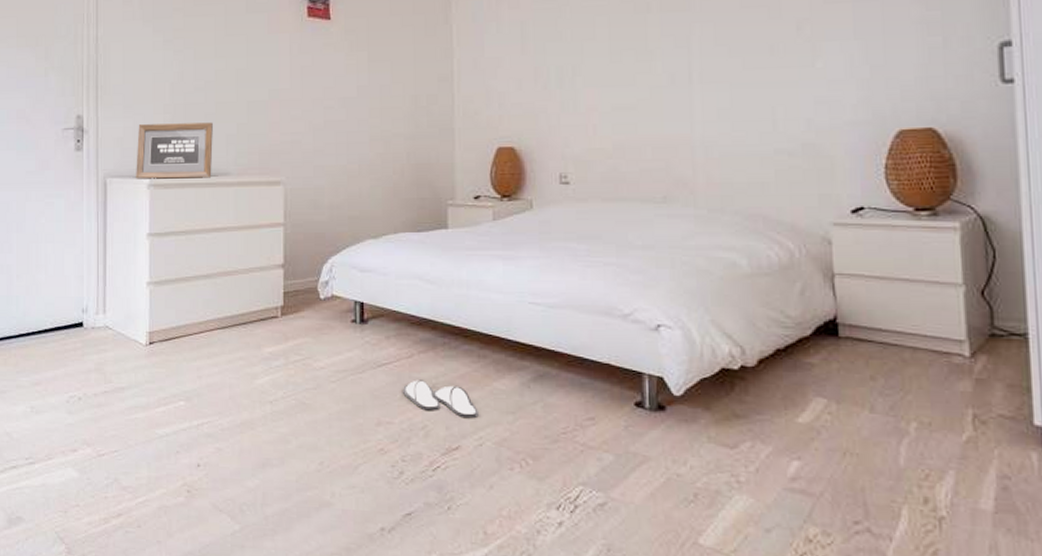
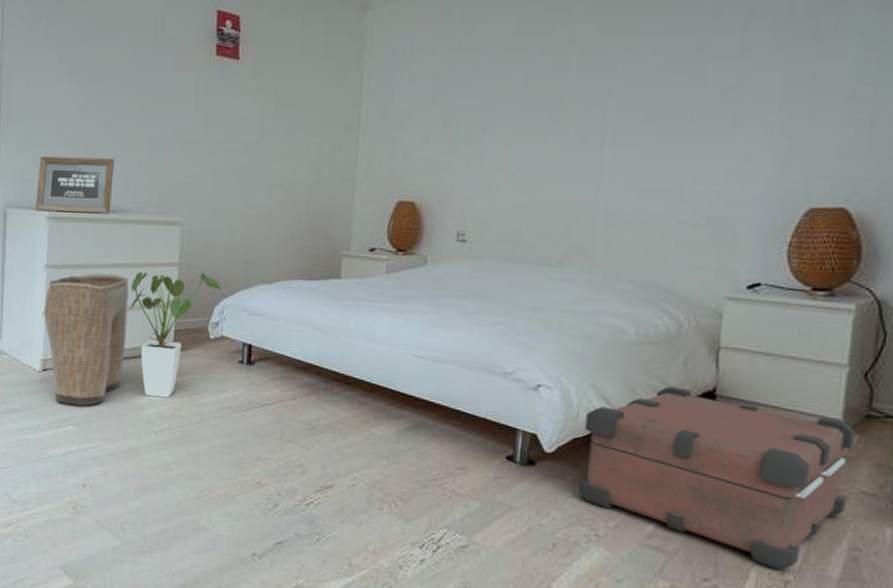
laundry basket: none [148,238,235,379] -> present [43,274,129,406]
house plant: none [236,230,329,365] -> present [129,271,221,398]
slippers: present [403,380,479,419] -> none [283,421,354,460]
suitcase: none [711,318,986,507] -> present [579,386,856,571]

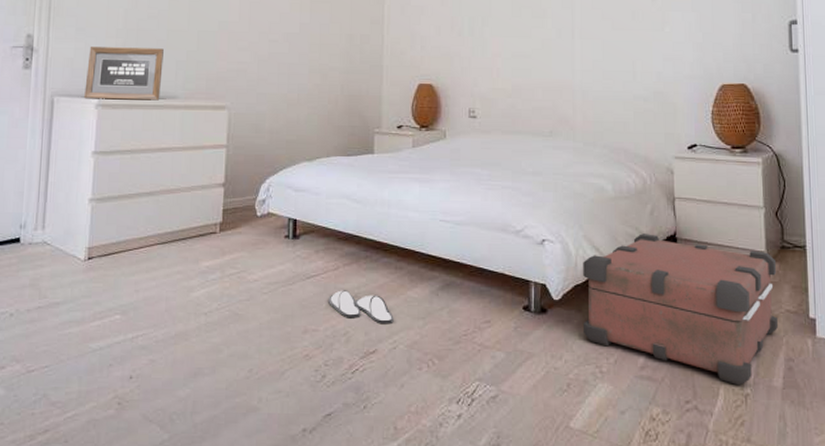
laundry basket: present [43,274,129,406] -> none [90,158,178,293]
house plant: present [129,271,221,398] -> none [178,152,267,278]
slippers: none [283,421,354,460] -> present [328,290,394,325]

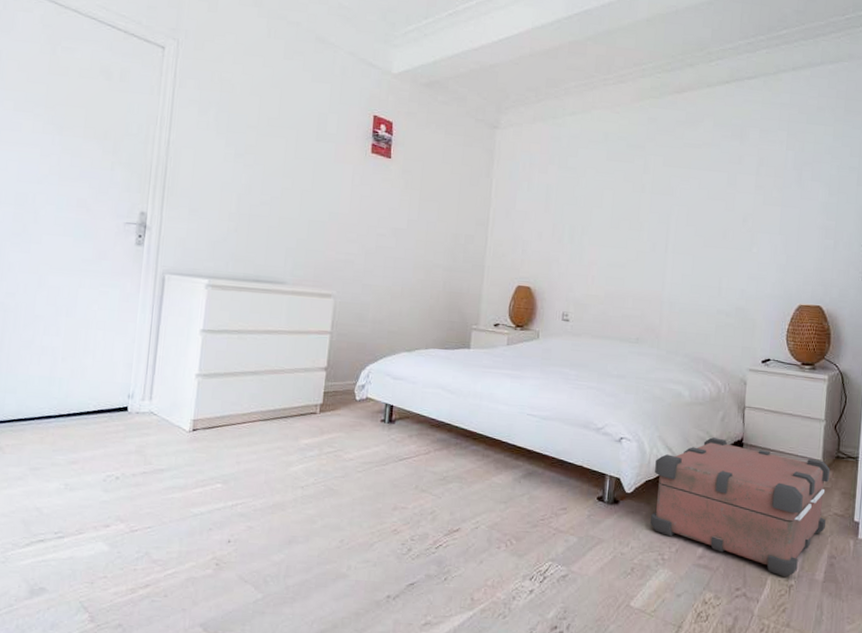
picture frame: present [84,47,164,101] -> none [195,228,274,285]
slippers: present [328,290,394,325] -> none [418,473,478,506]

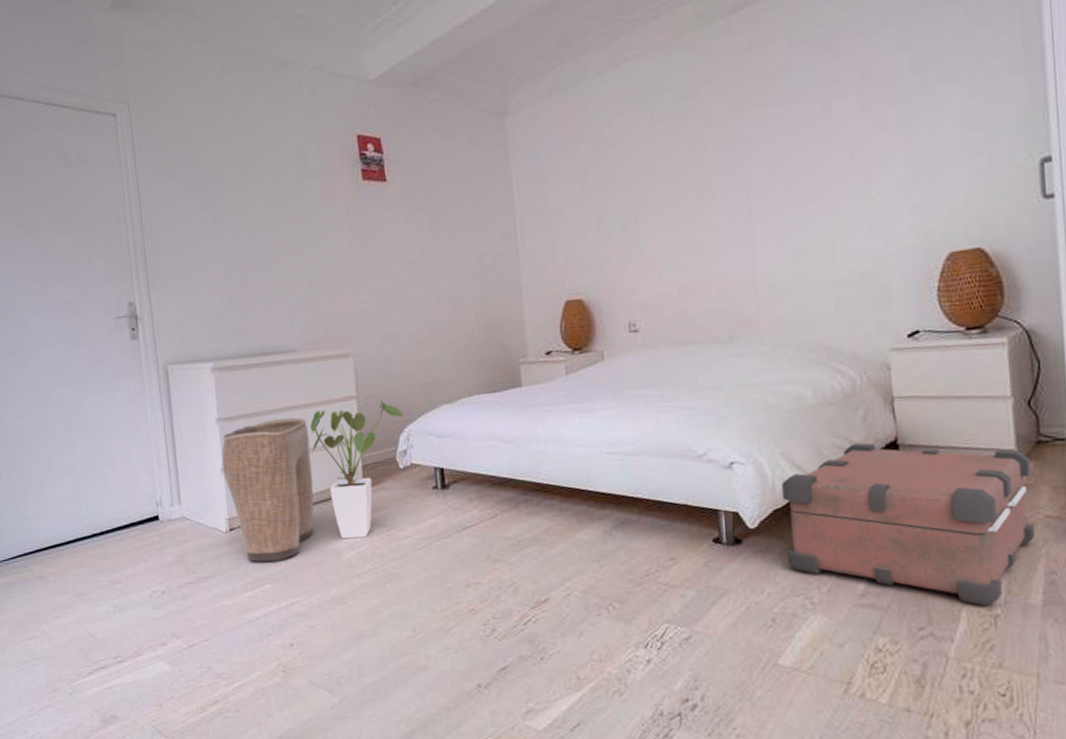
laundry basket: none [197,339,283,464] -> present [221,417,314,562]
house plant: none [282,338,368,455] -> present [310,400,404,539]

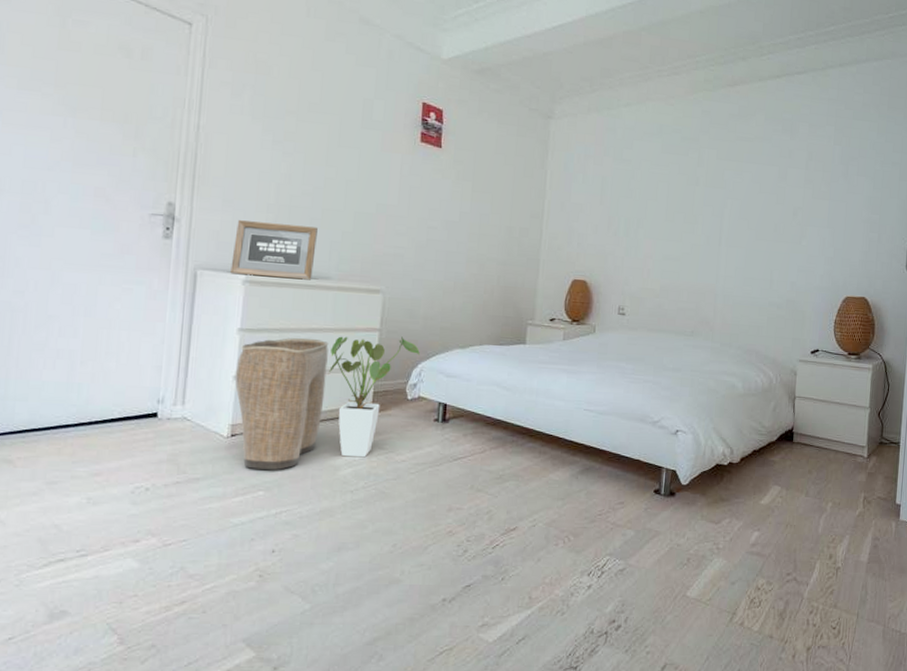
picture frame: none [195,298,278,364] -> present [230,220,318,280]
suitcase: present [782,443,1035,607] -> none [706,427,875,561]

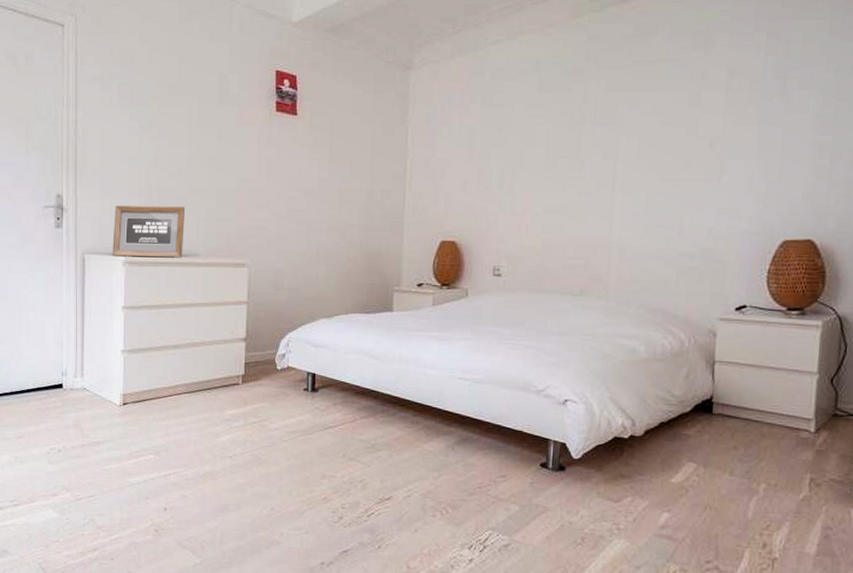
laundry basket: present [235,338,329,470] -> none [122,313,201,436]
house plant: present [328,336,420,458] -> none [202,308,287,425]

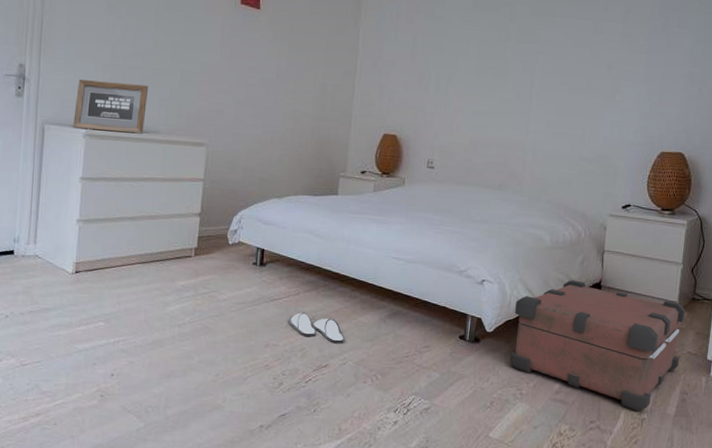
slippers: none [346,441,409,474] -> present [289,312,345,344]
suitcase: none [603,397,826,550] -> present [510,280,686,412]

